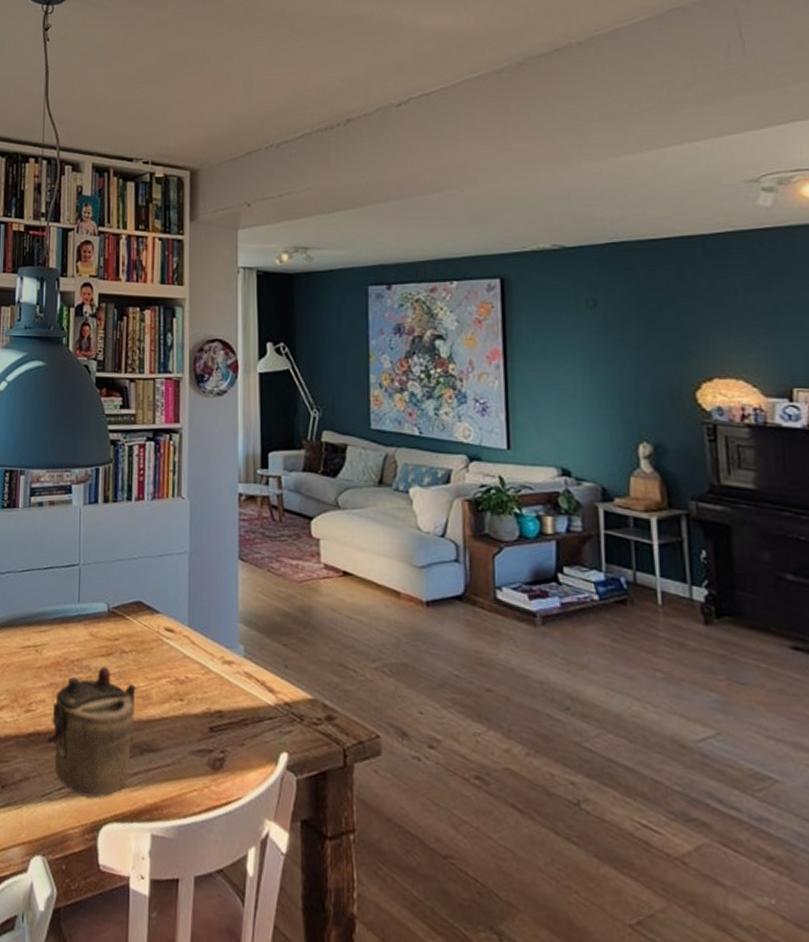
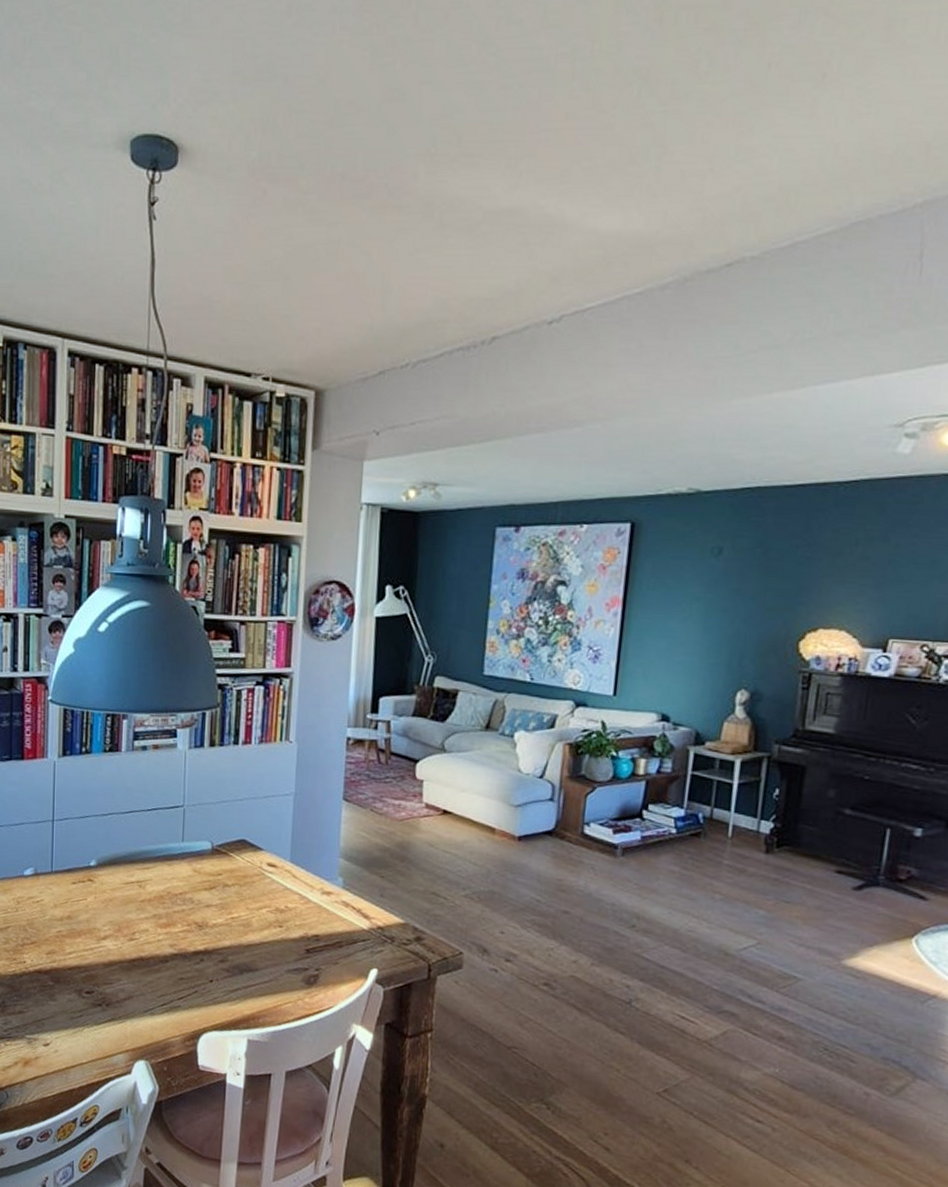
teapot: present [47,666,136,798] -> none [150,899,238,1011]

